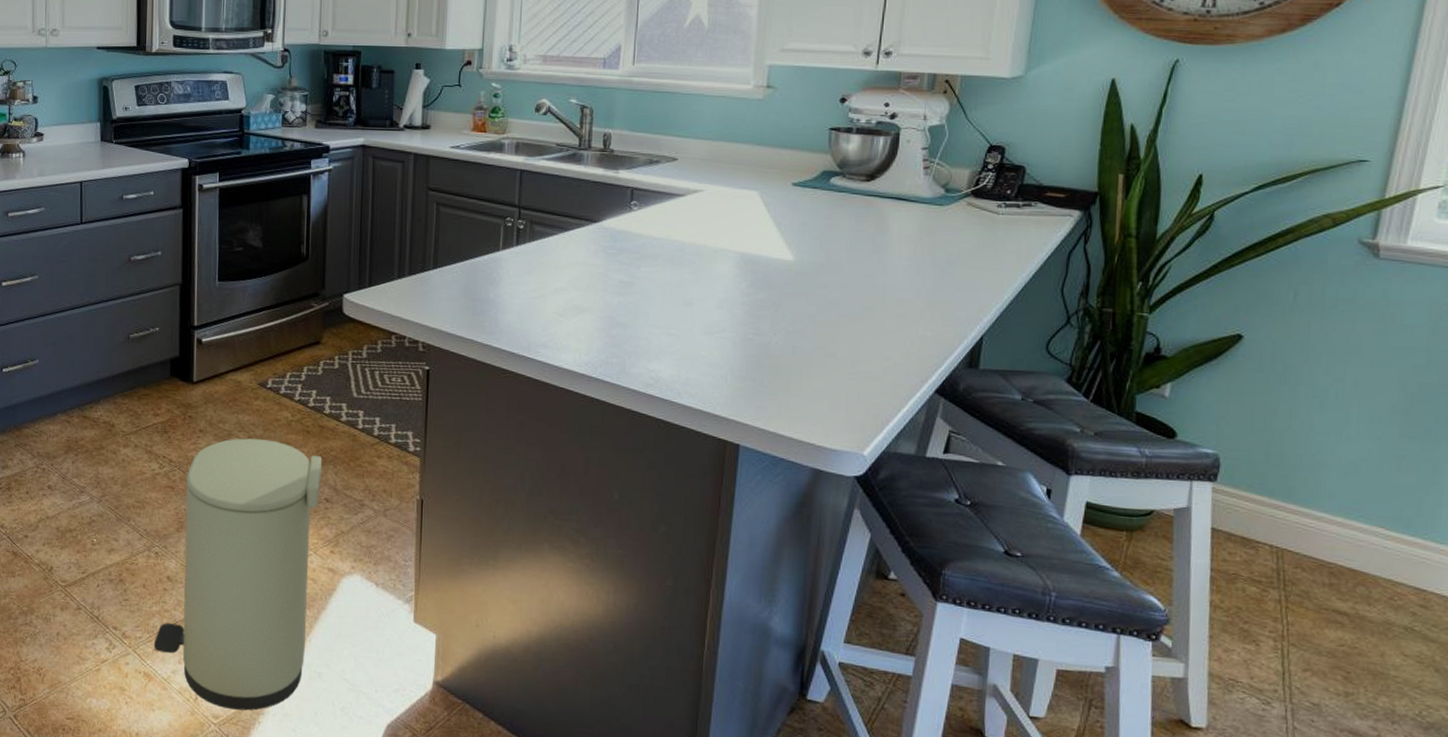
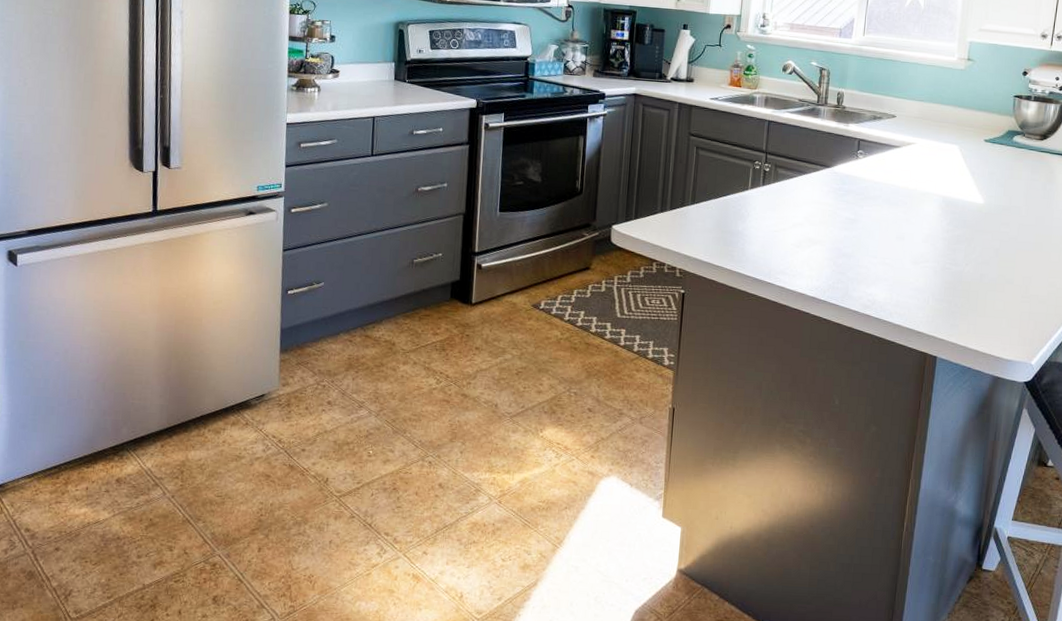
pedal bin: present [153,438,322,711] -> none [423,355,587,605]

